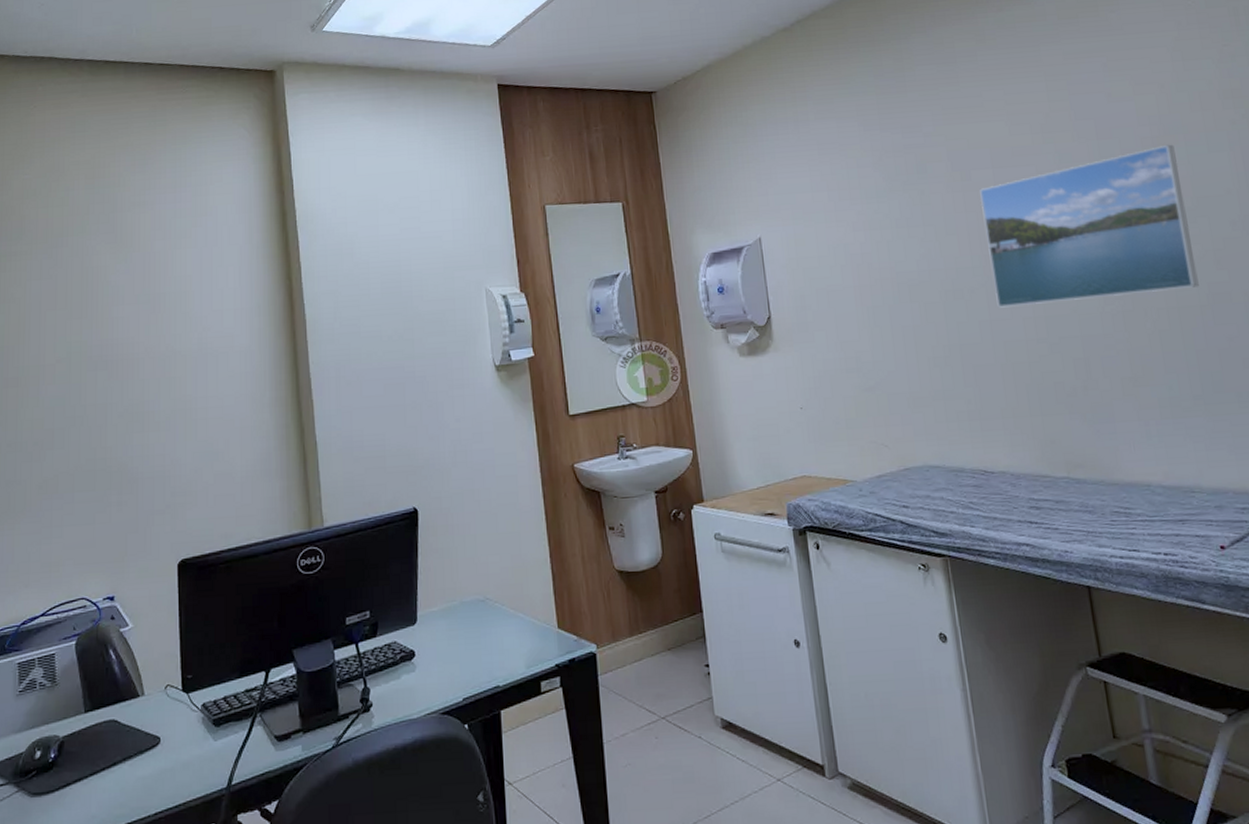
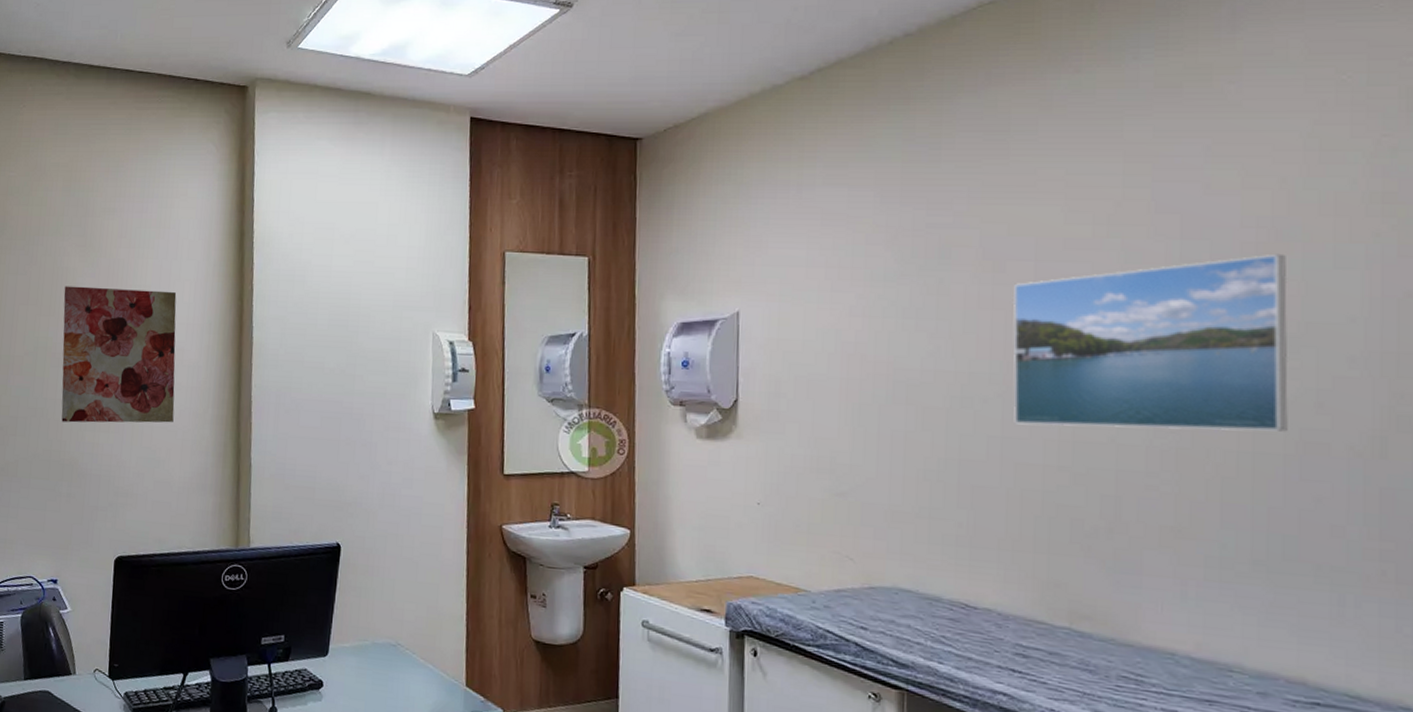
wall art: none [96,278,229,427] -> present [61,286,177,423]

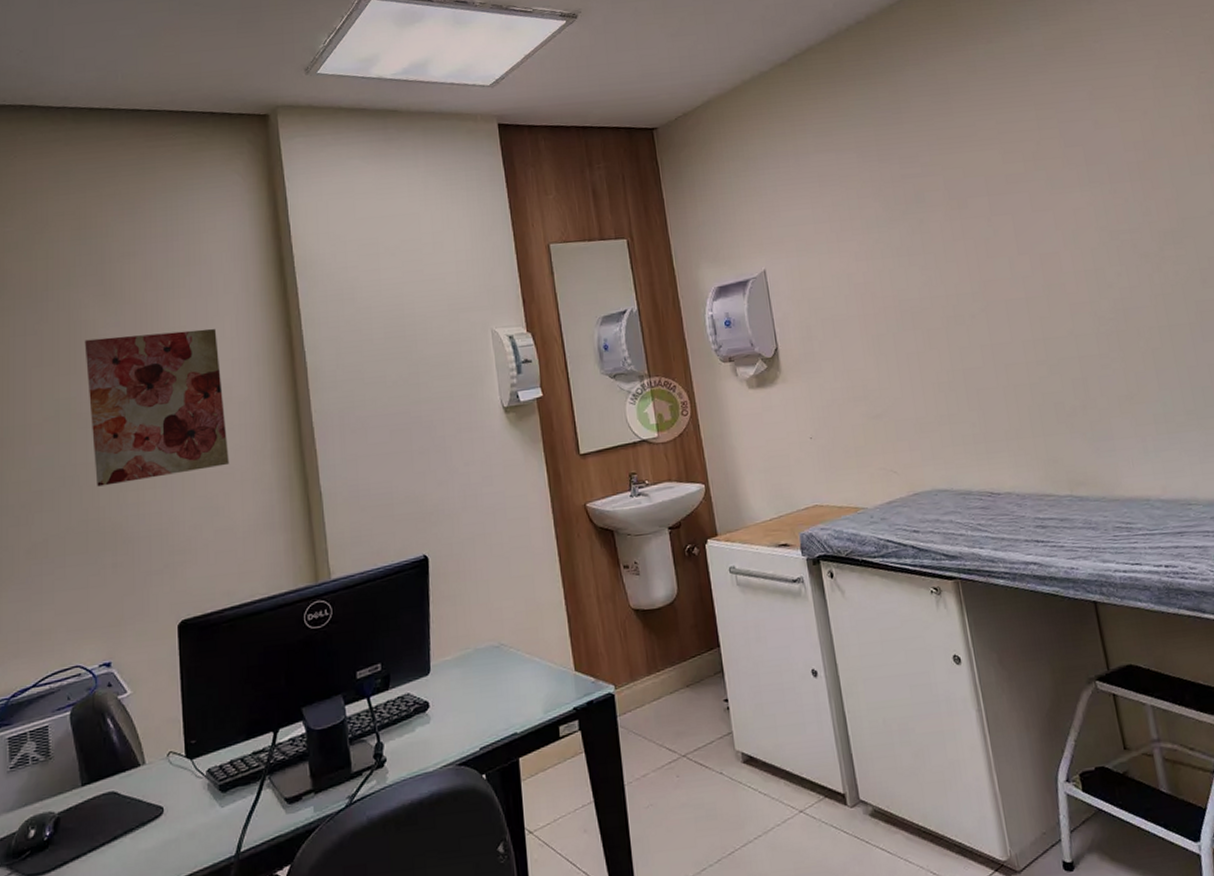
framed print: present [1012,253,1288,432] -> none [976,168,1188,332]

